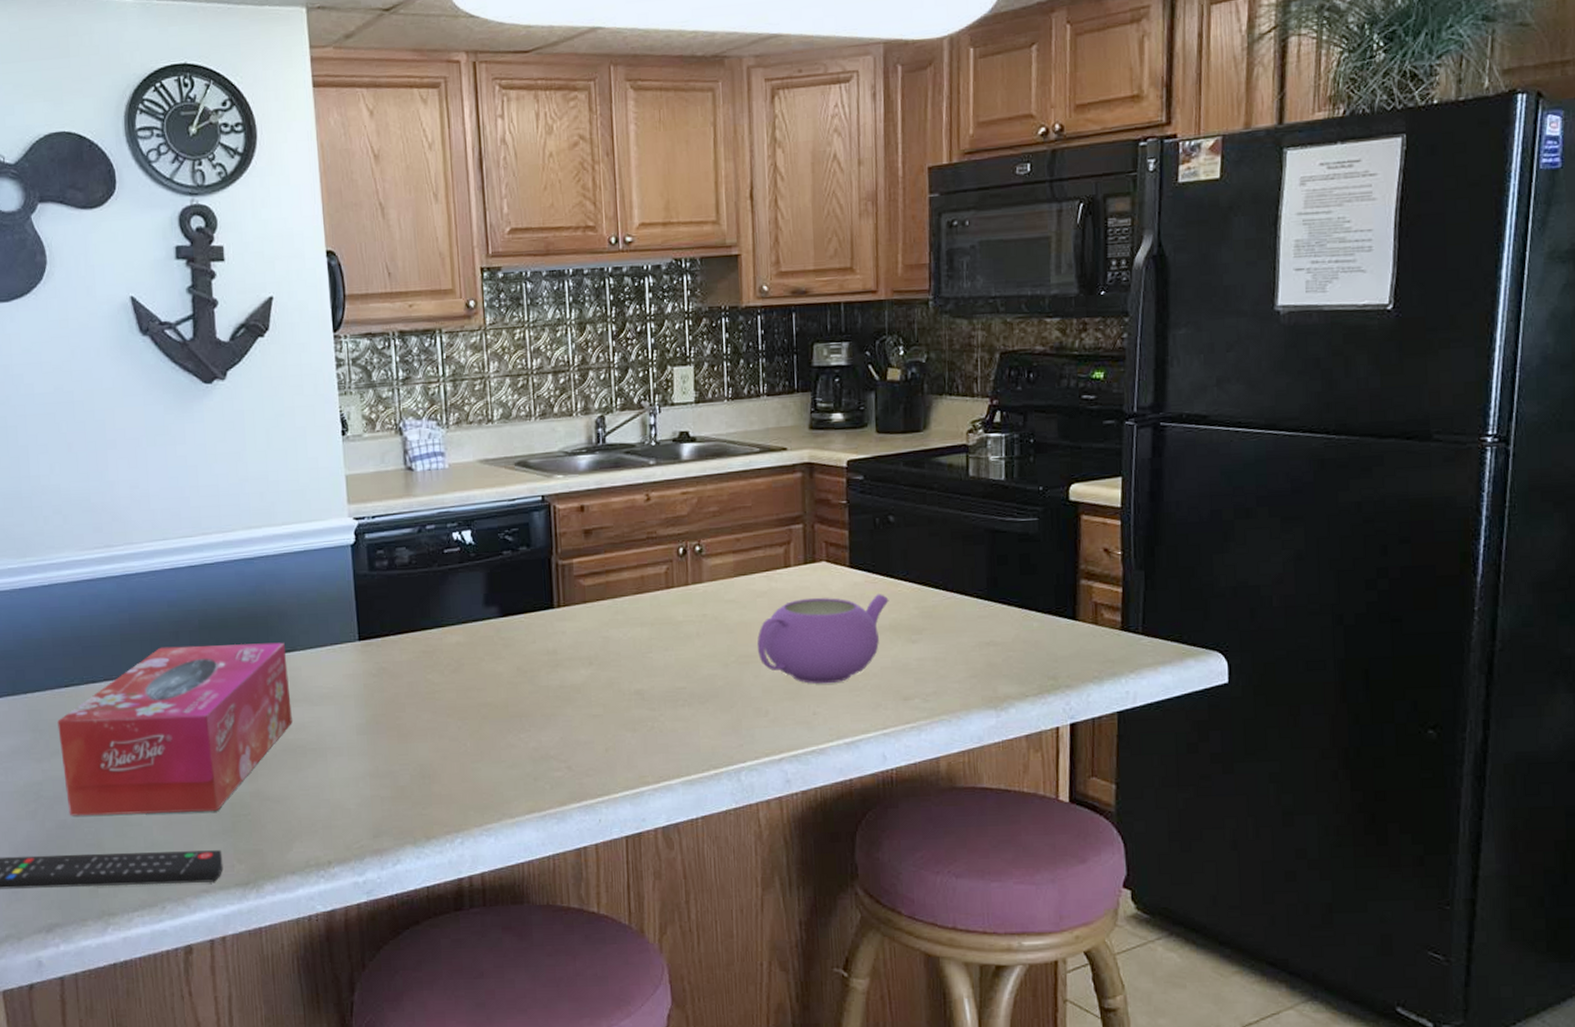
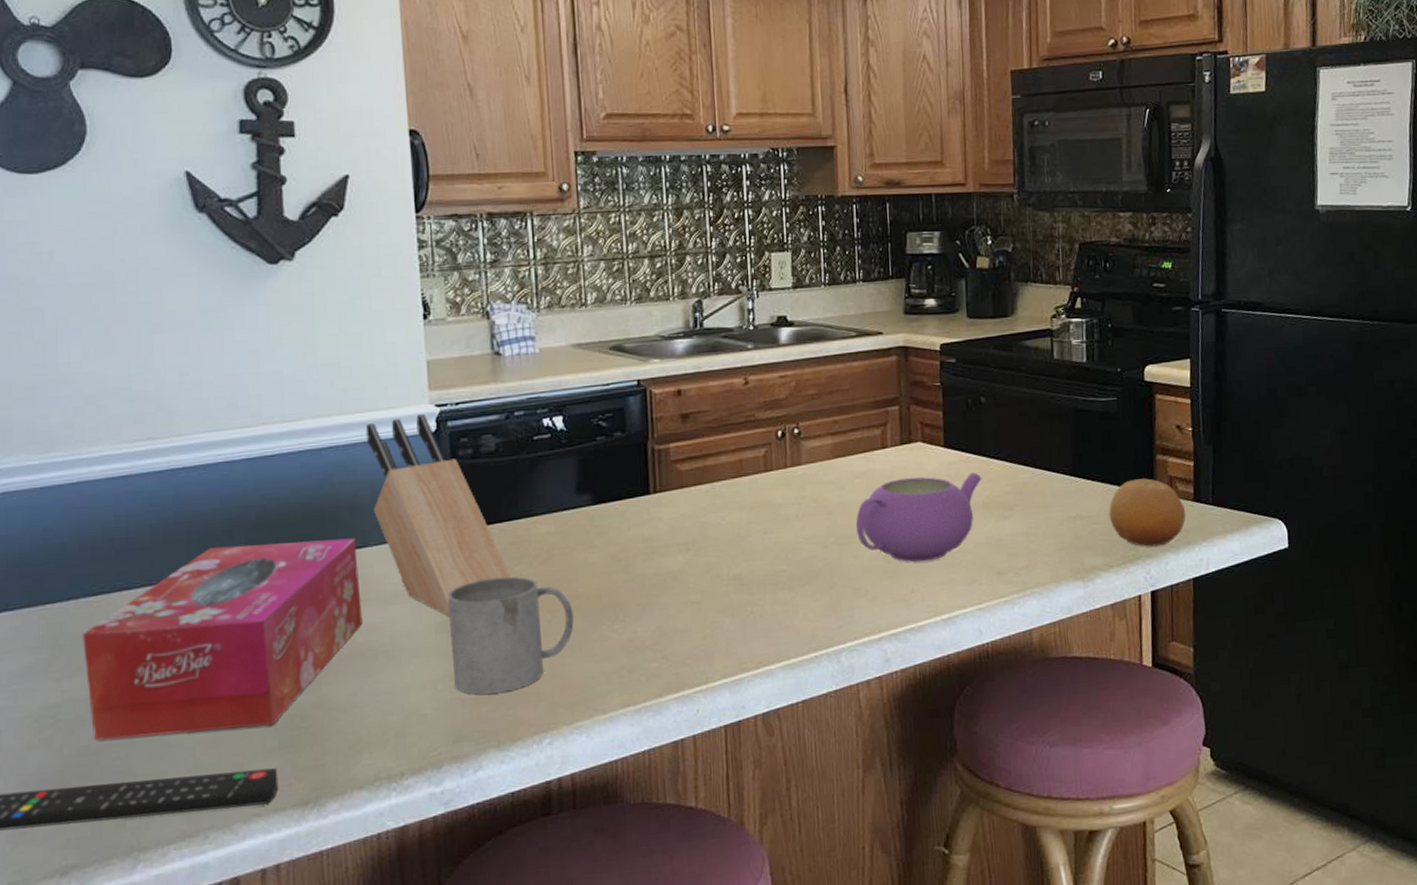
knife block: none [292,526,426,718] -> present [365,413,513,616]
mug: none [367,683,483,793] -> present [447,576,574,695]
fruit: none [1026,604,1112,677] -> present [1109,478,1186,547]

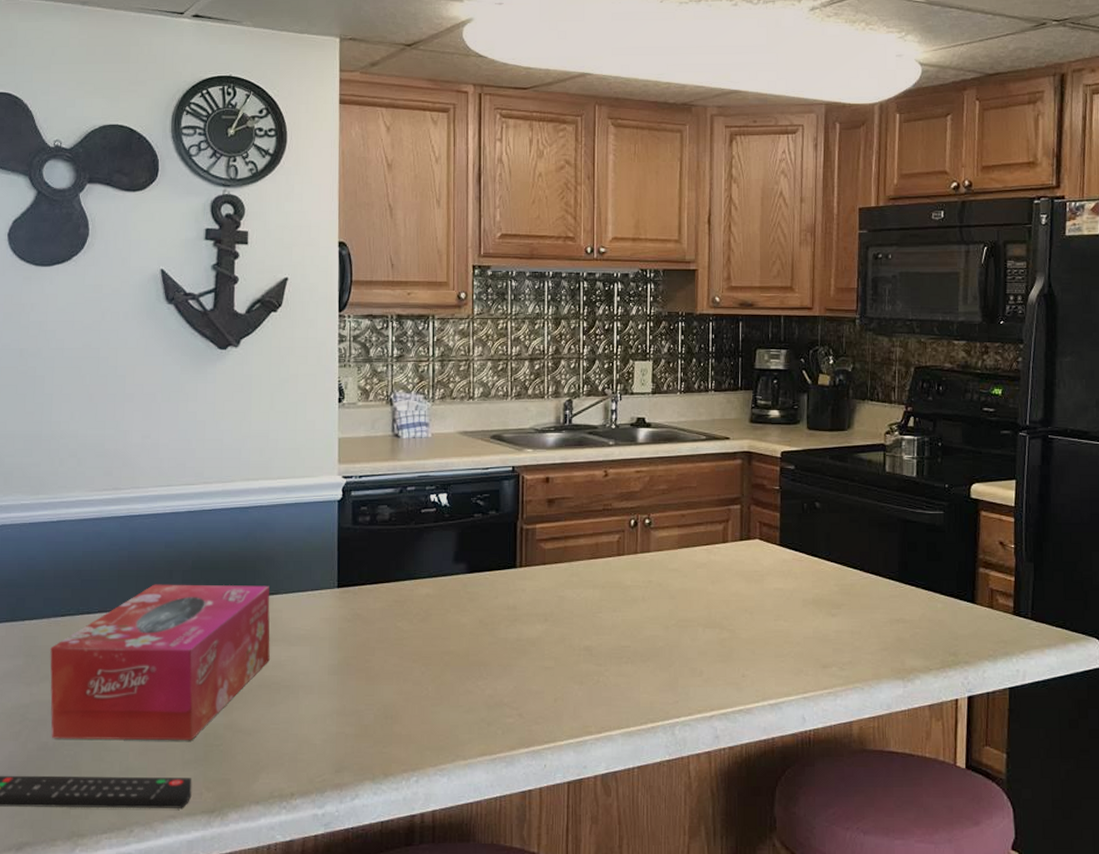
knife block: present [365,413,513,616] -> none [284,483,395,660]
mug: present [447,576,574,695] -> none [340,630,444,732]
teapot: present [855,472,982,562] -> none [695,571,813,649]
fruit: present [1109,478,1186,547] -> none [931,589,1005,654]

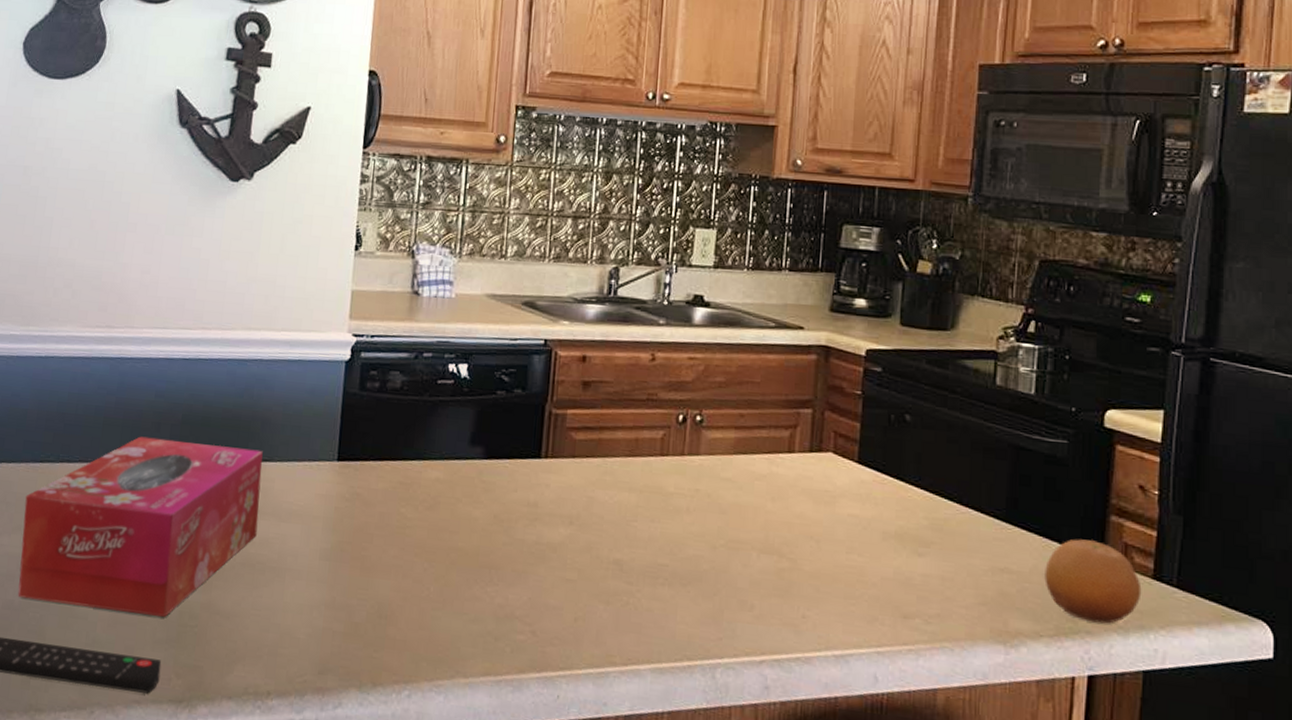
fruit: none [931,589,1005,654] -> present [1044,539,1142,624]

